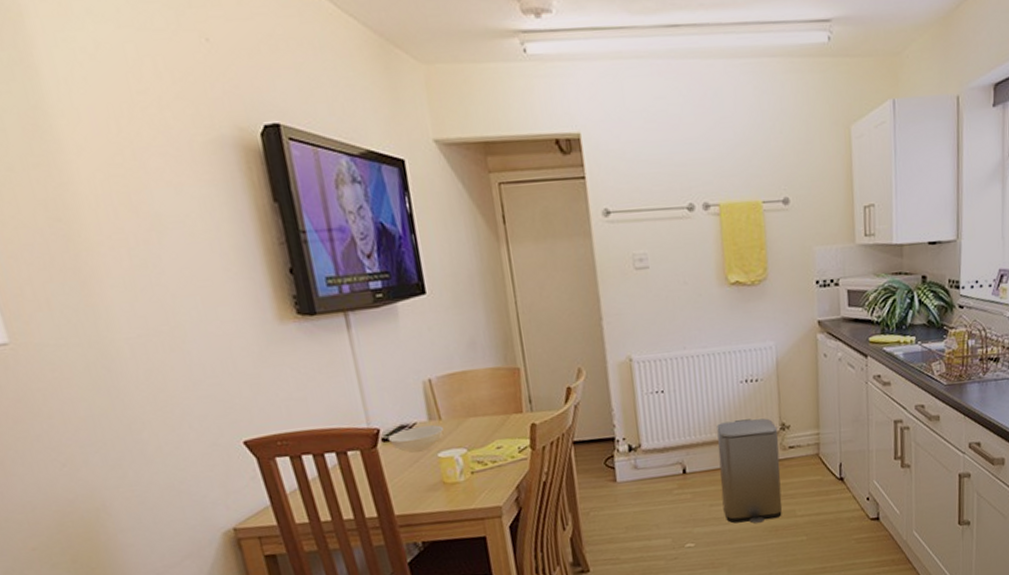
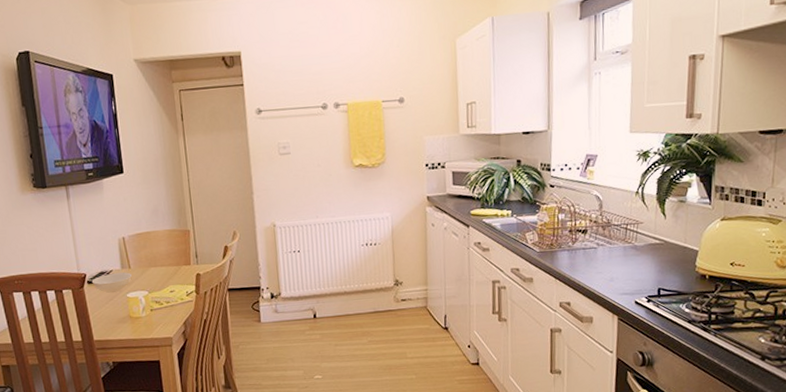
pedal bin: present [716,418,782,524] -> none [342,275,395,362]

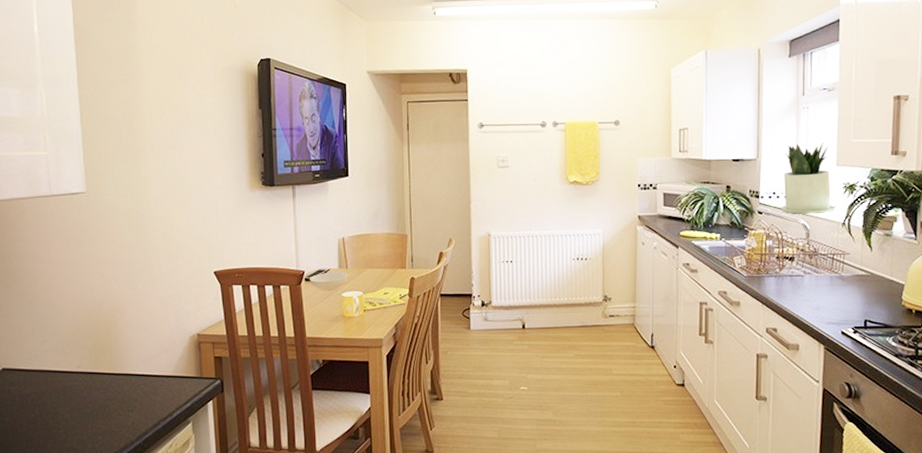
planter: none [572,108,629,186] -> present [780,142,836,215]

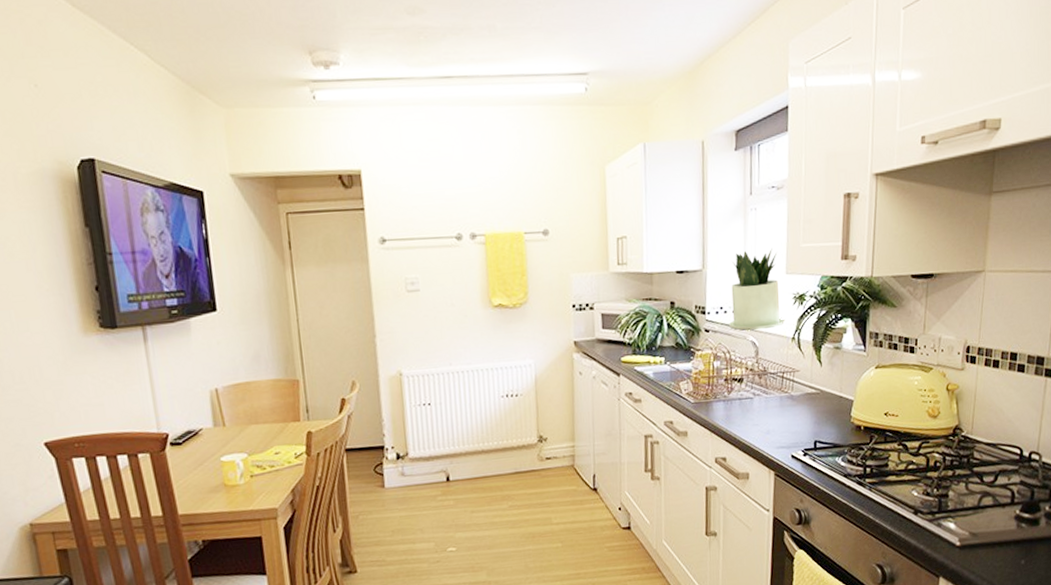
bowl: present [309,271,349,292] -> none [175,431,228,457]

